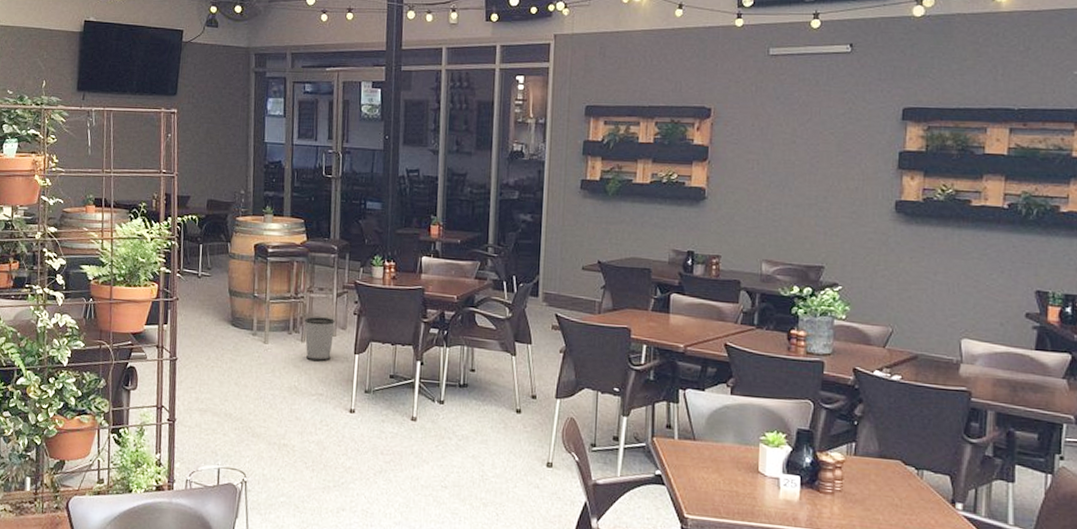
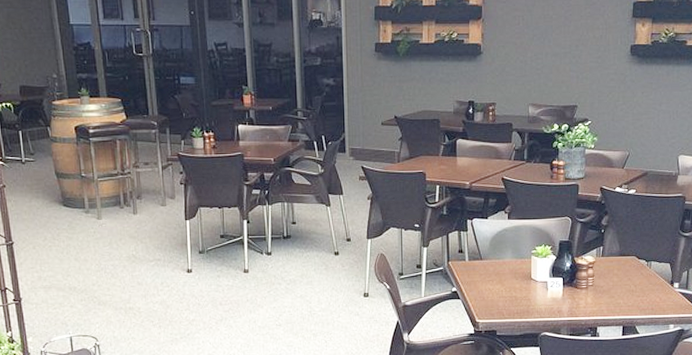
wastebasket: present [305,317,335,362] -> none [135,190,164,231]

